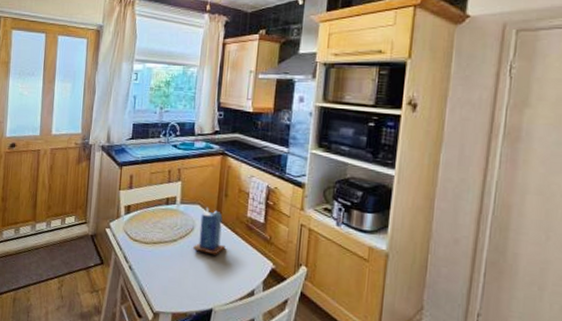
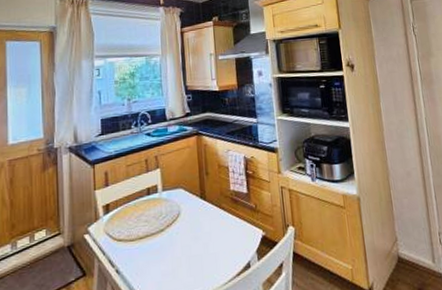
candle: present [193,207,225,255] -> none [182,188,215,236]

